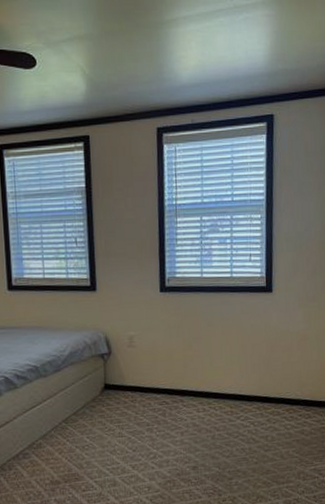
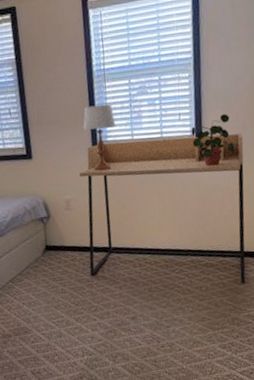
desk: none [144,278,314,435] -> present [78,133,246,284]
table lamp: none [151,239,186,309] -> present [83,104,116,172]
potted plant: none [262,258,304,310] -> present [191,114,234,166]

